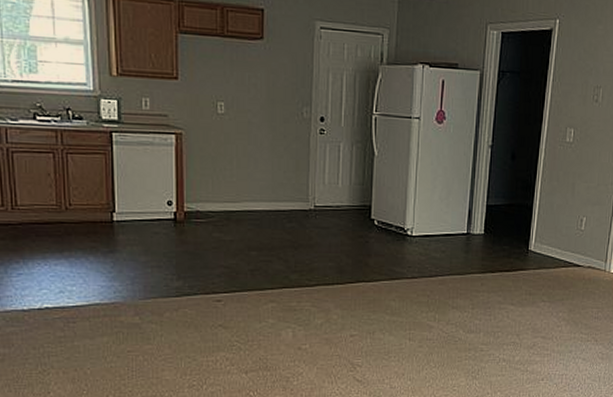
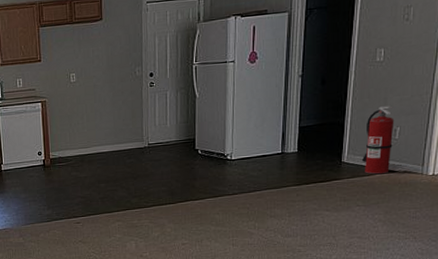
fire extinguisher: none [548,192,581,268] -> present [361,105,394,175]

